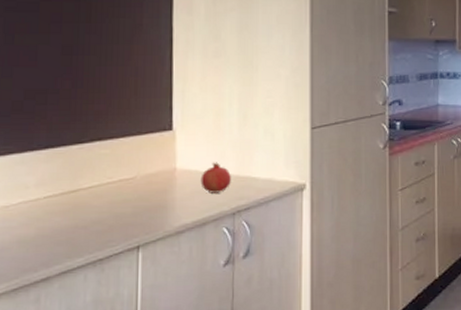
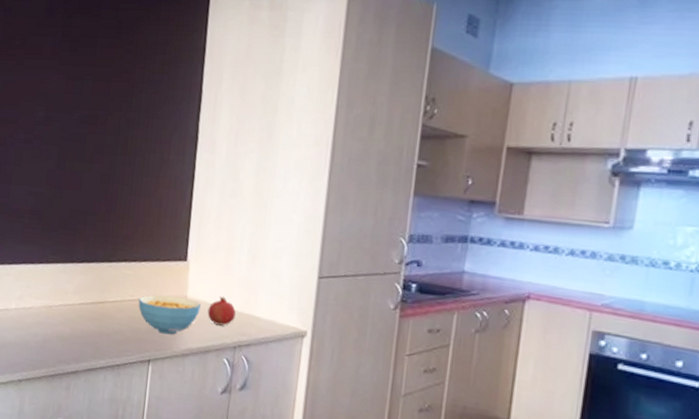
cereal bowl: none [119,170,192,214] -> present [138,295,201,335]

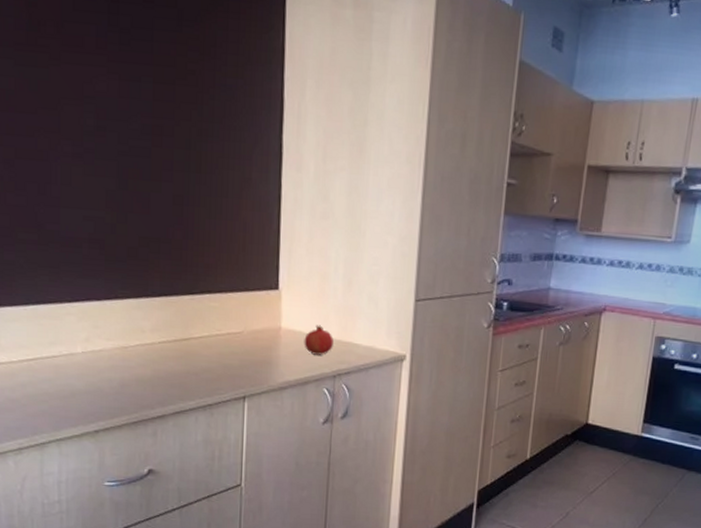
cereal bowl: present [138,295,201,335] -> none [227,327,296,369]

